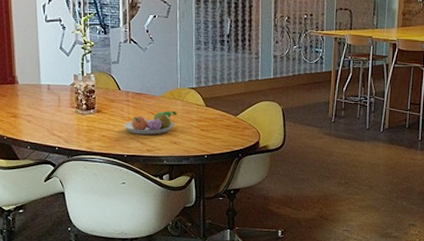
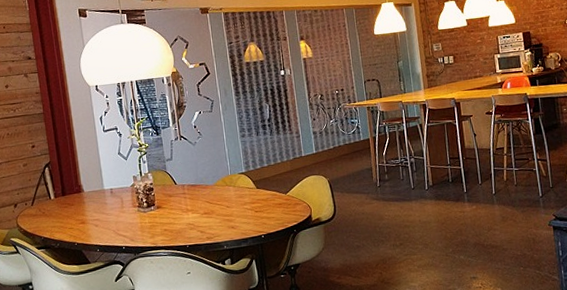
fruit bowl: present [124,110,177,135] -> none [183,197,231,224]

